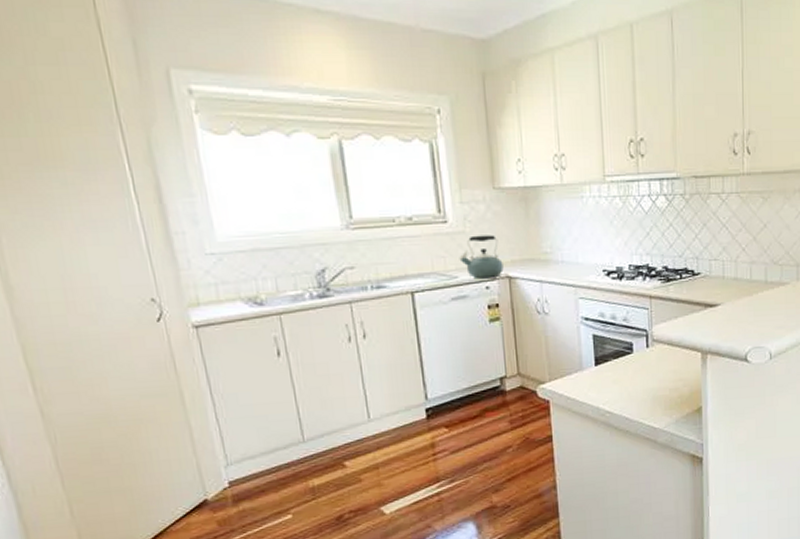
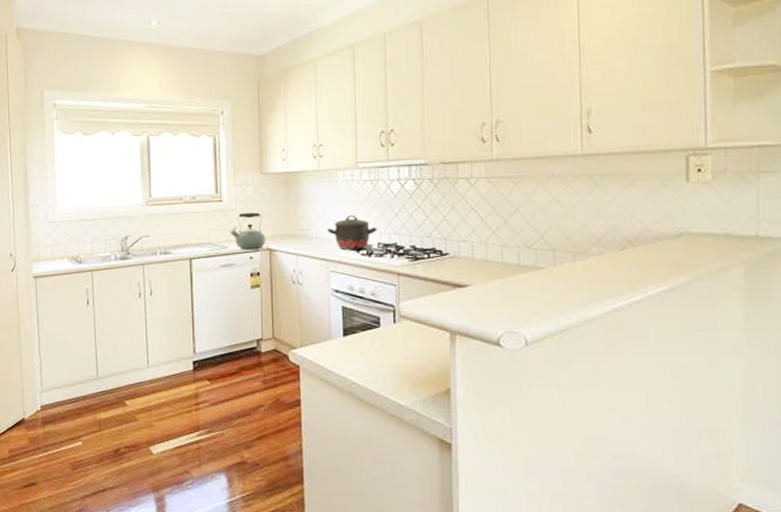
cooking pot: none [573,235,628,275] -> present [327,215,377,251]

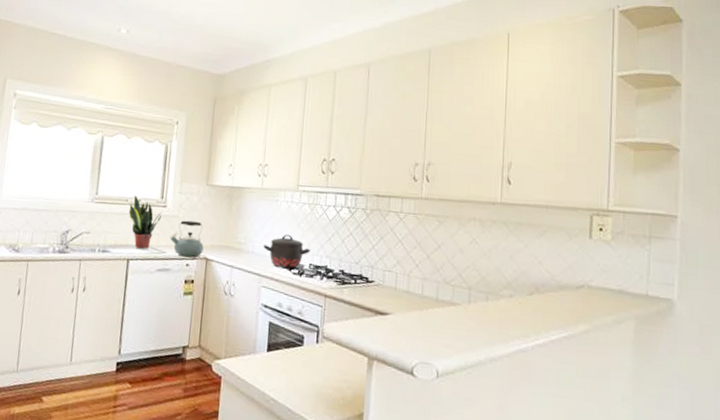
potted plant: none [184,193,219,248] -> present [128,195,163,250]

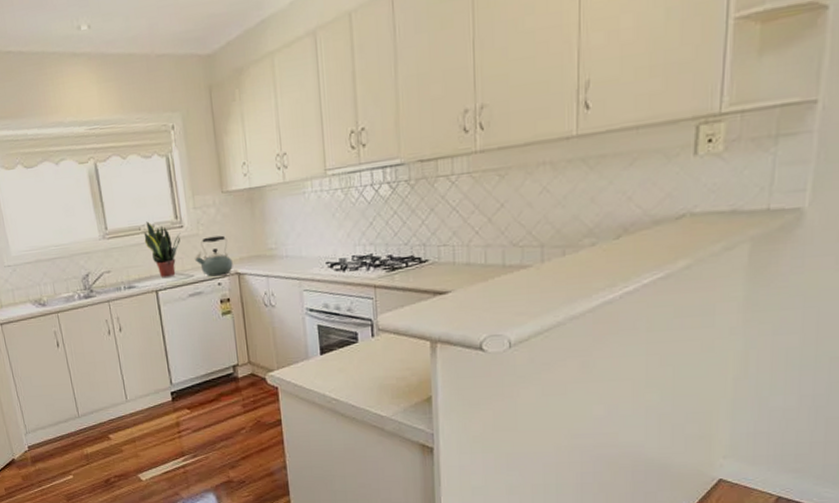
cooking pot: present [263,234,310,269] -> none [297,228,351,268]

